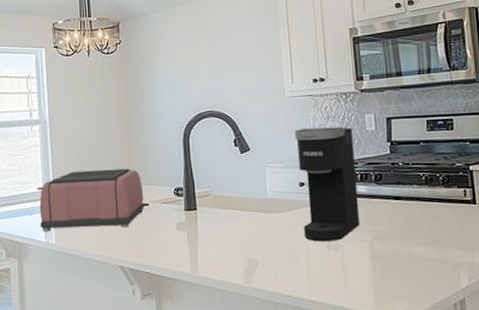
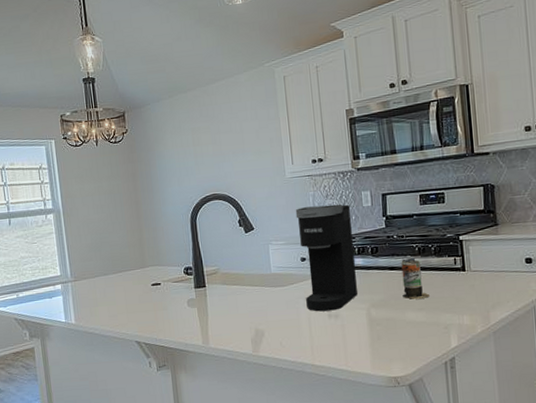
toaster: present [37,168,145,232] -> none [55,251,157,314]
can: none [406,187,437,233] -> present [401,258,429,299]

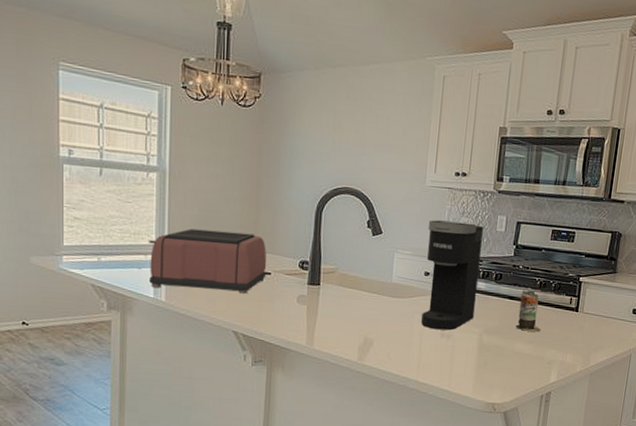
toaster: none [55,251,157,314] -> present [149,228,267,294]

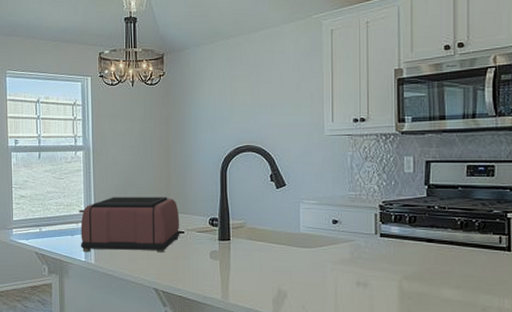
coffee maker: present [421,220,483,331] -> none [331,167,390,279]
can: present [516,290,541,332] -> none [439,231,468,276]

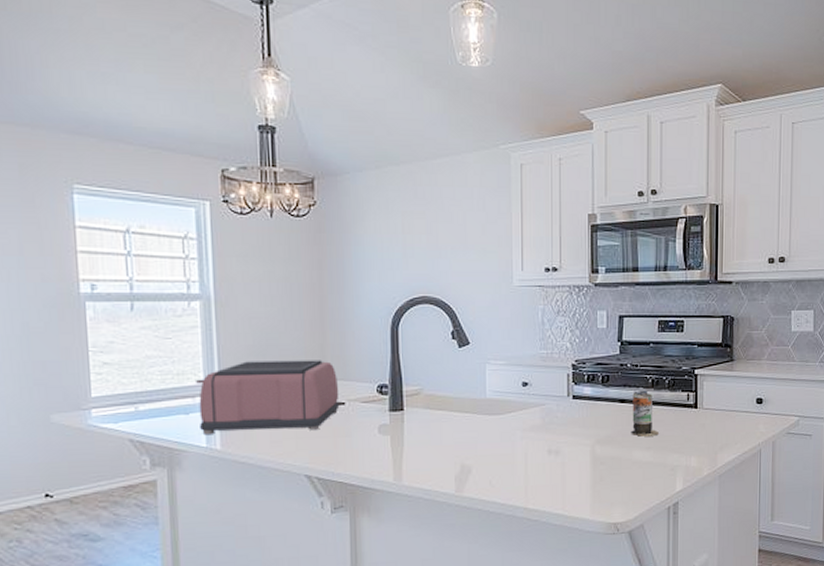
can: none [439,231,468,276] -> present [631,390,659,437]

